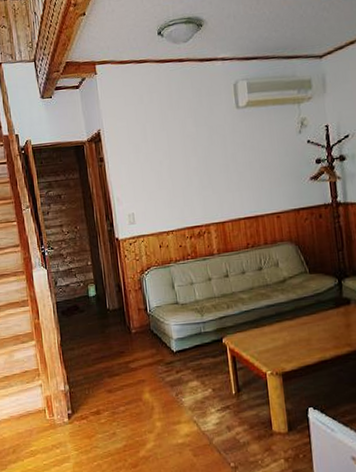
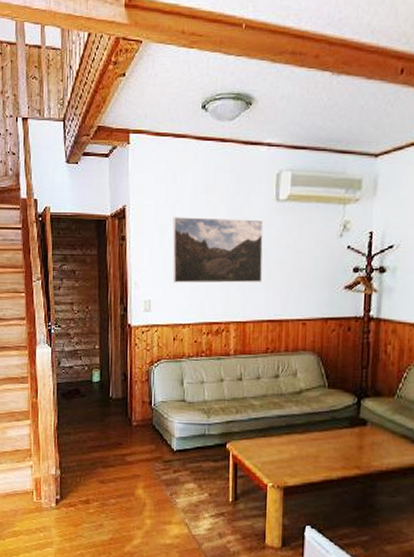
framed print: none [145,127,234,194] -> present [172,217,264,283]

